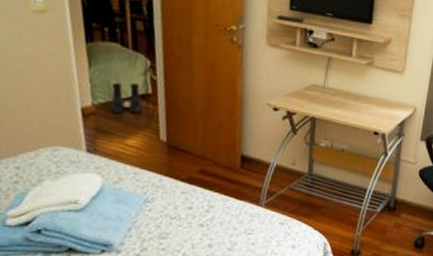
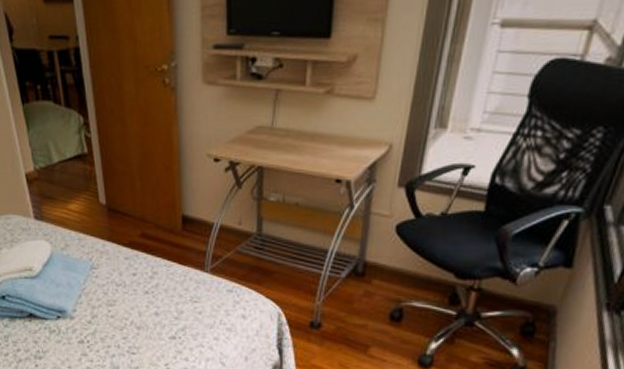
boots: present [111,82,142,114] -> none [50,142,79,178]

